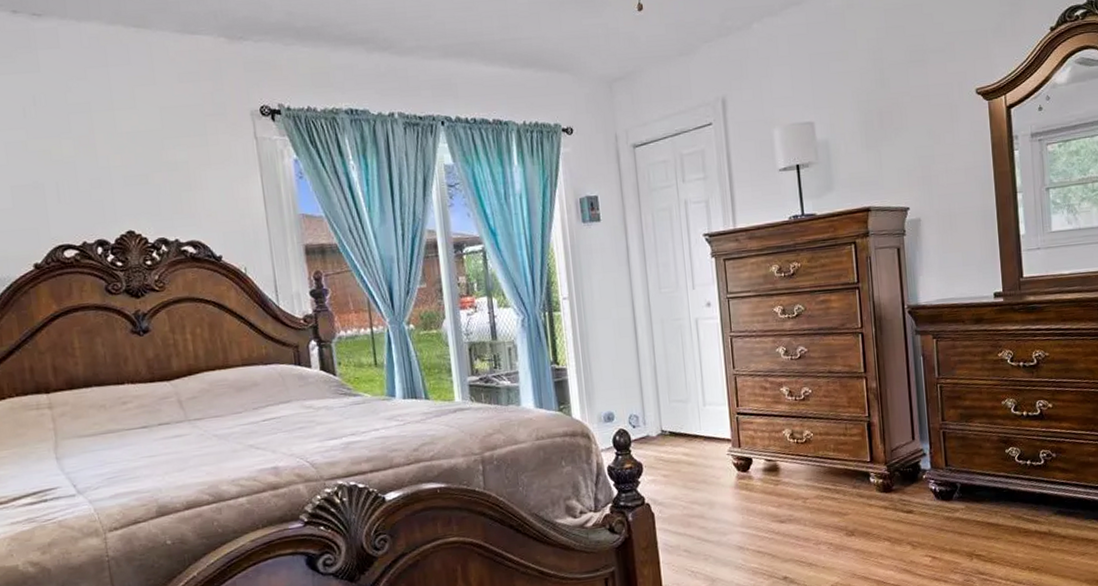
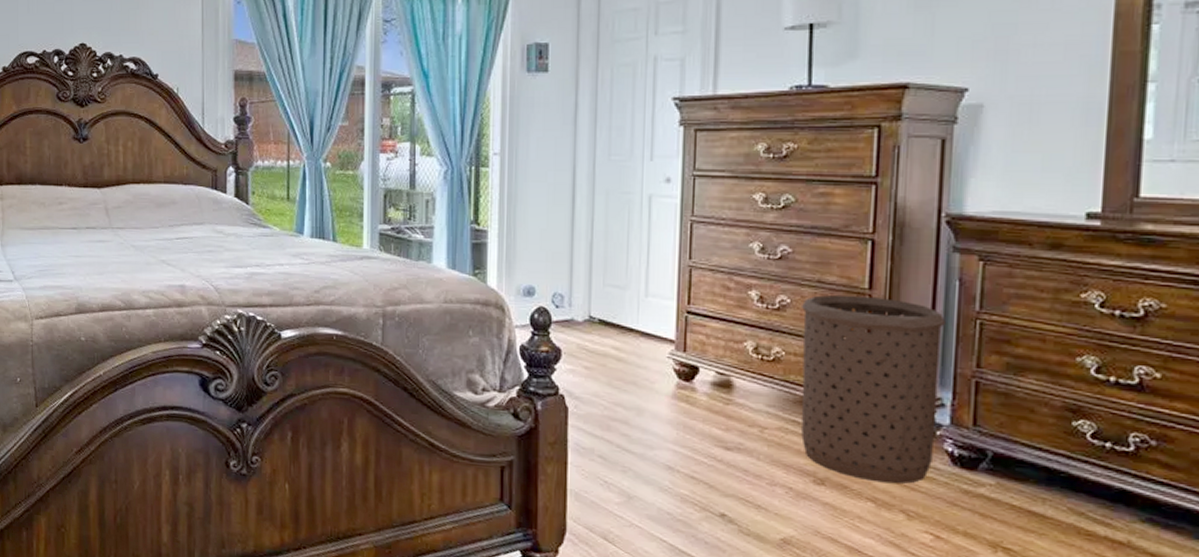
laundry basket: none [820,377,923,525] -> present [801,294,945,484]

